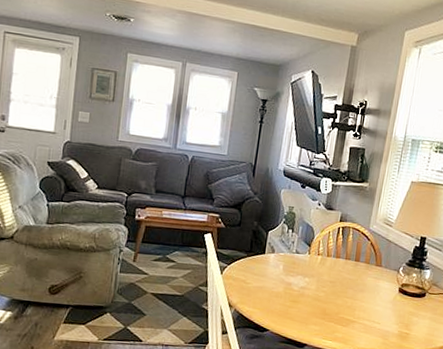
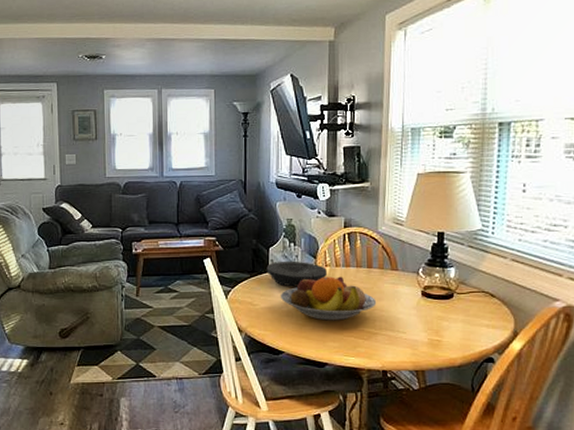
plate: none [263,245,319,271] -> present [266,260,327,287]
fruit bowl: none [272,261,359,307] -> present [280,274,377,321]

